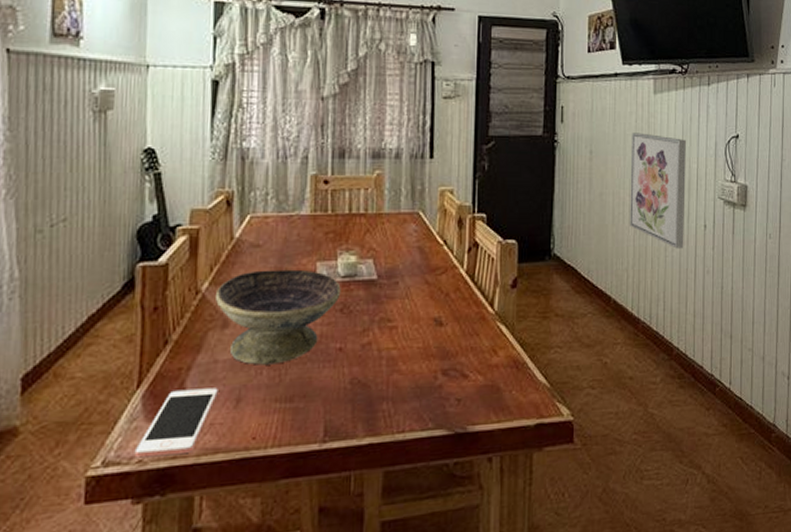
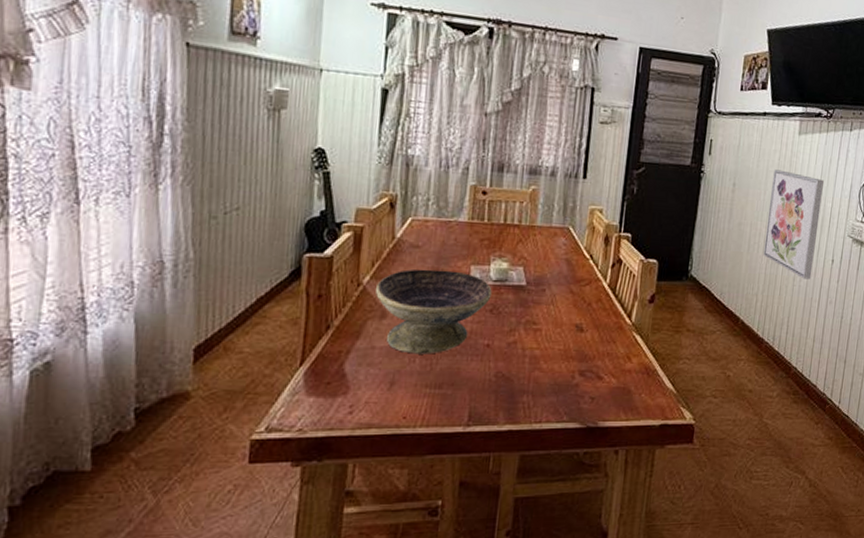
cell phone: present [134,388,218,458] -> none [295,370,374,427]

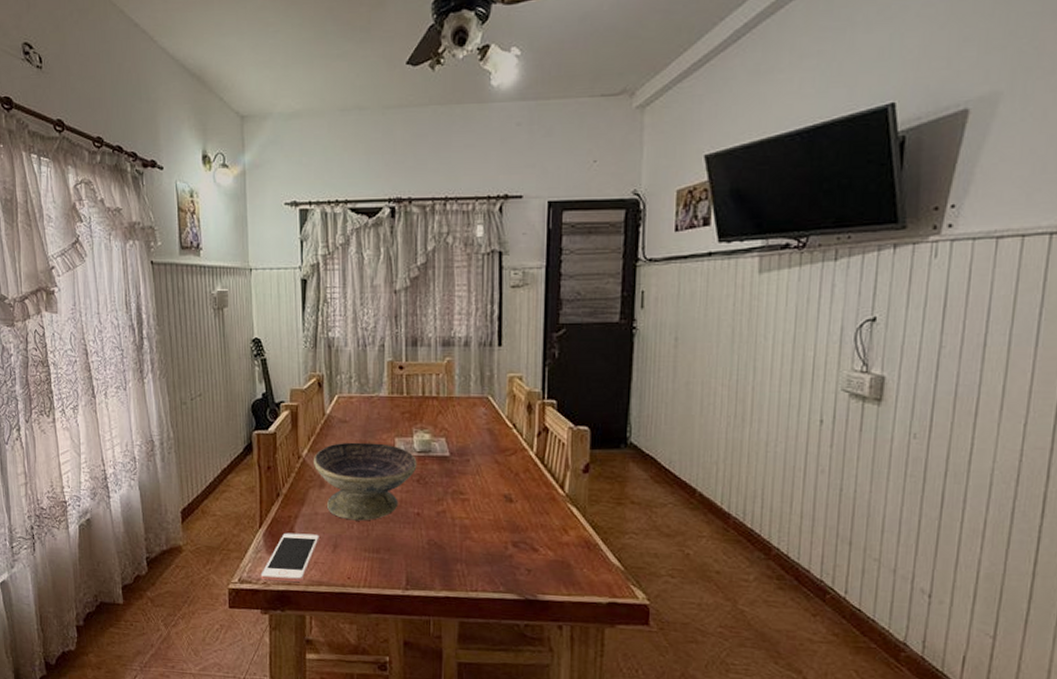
cell phone: none [295,370,374,427] -> present [260,533,319,582]
wall art: present [763,169,824,280] -> none [722,317,800,445]

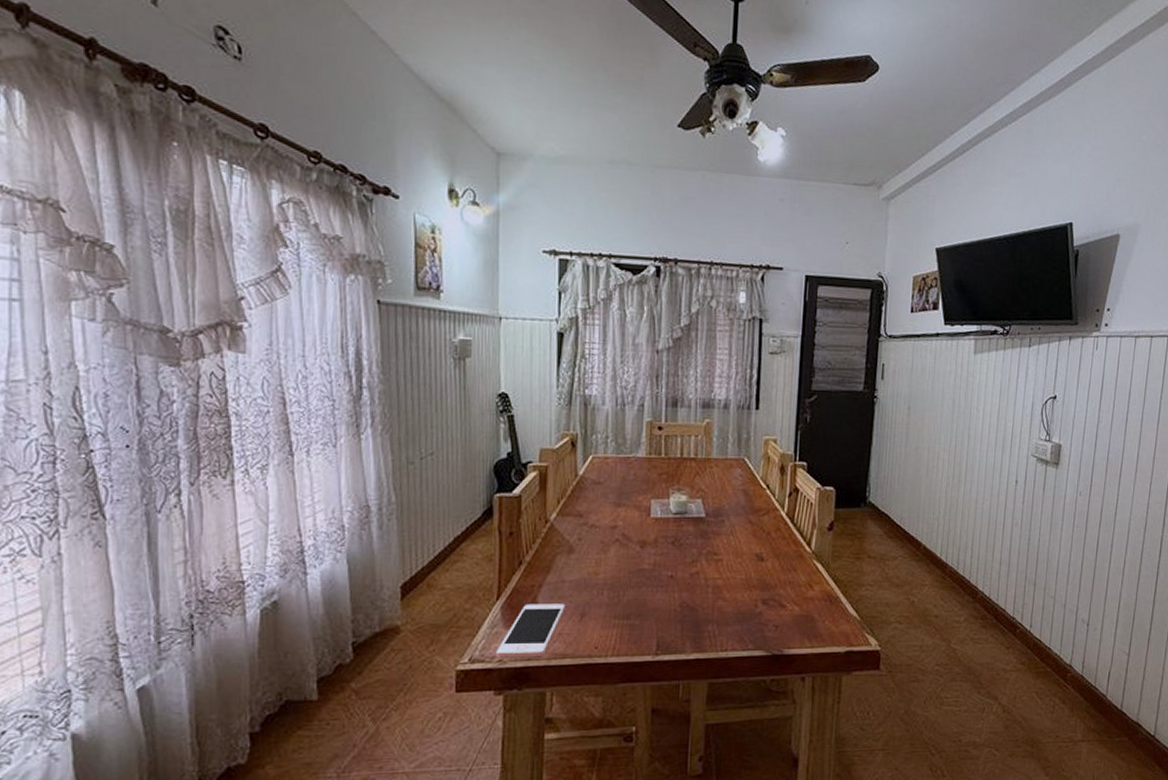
decorative bowl: present [314,442,417,521] -> none [563,504,673,587]

